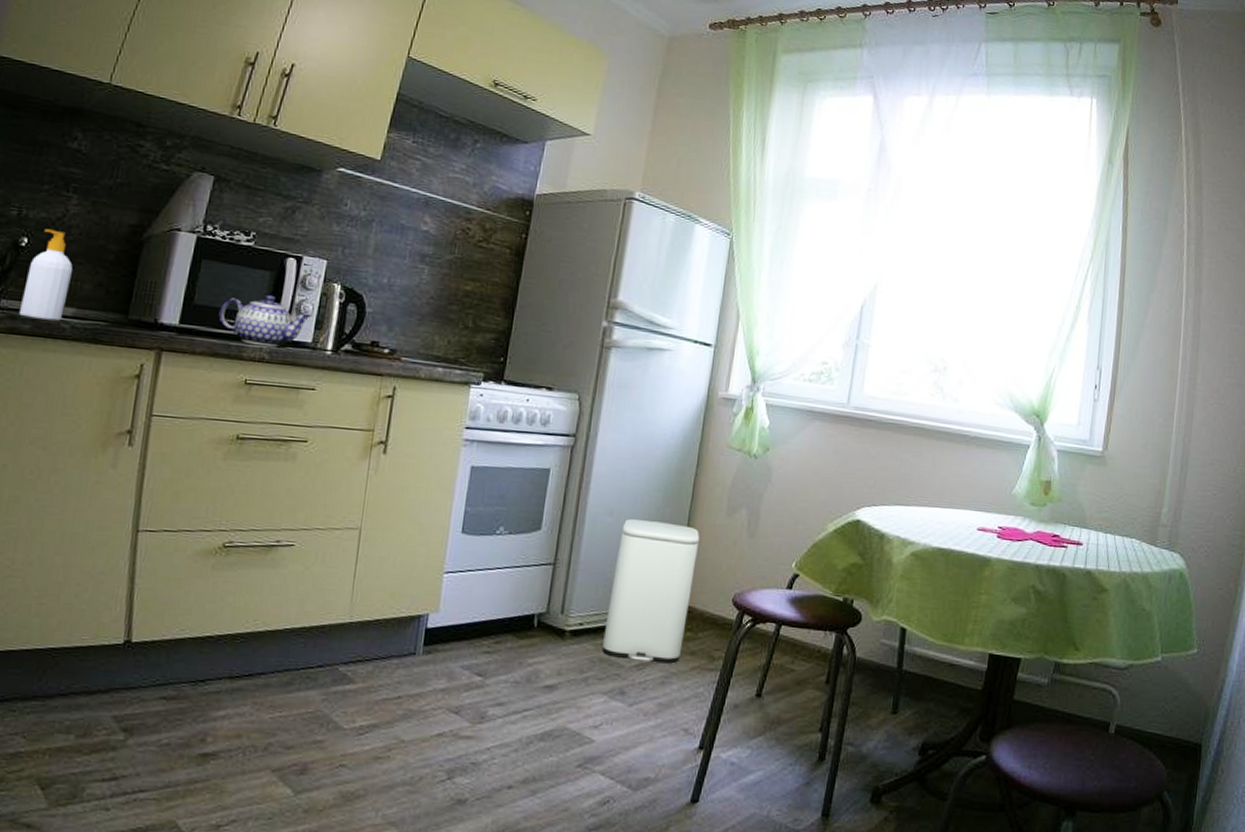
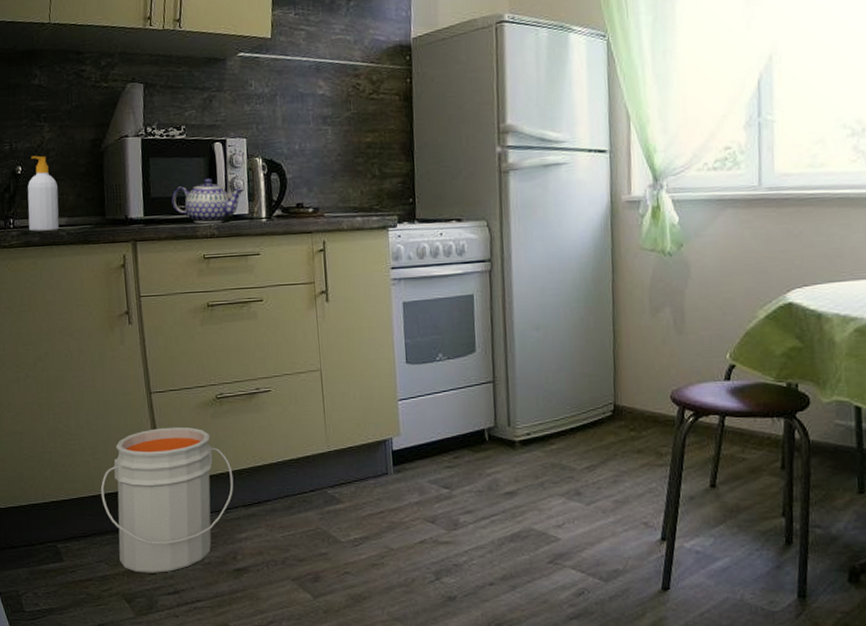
bucket: none [37,574,224,753] -> present [100,426,234,573]
pedal bin: present [602,518,700,664] -> none [550,330,629,464]

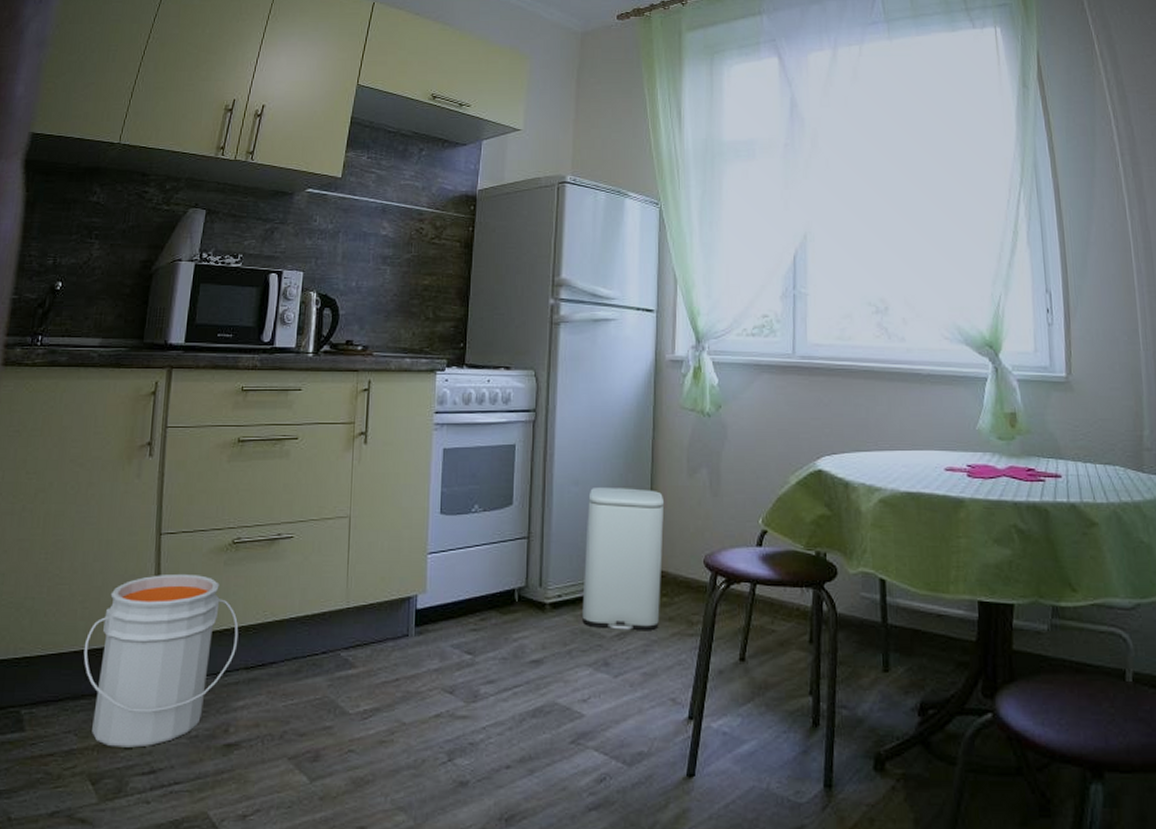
soap bottle: present [27,155,59,232] -> none [58,272,98,351]
teapot: present [171,178,245,224] -> none [216,308,295,355]
pedal bin: none [550,330,629,464] -> present [582,486,665,631]

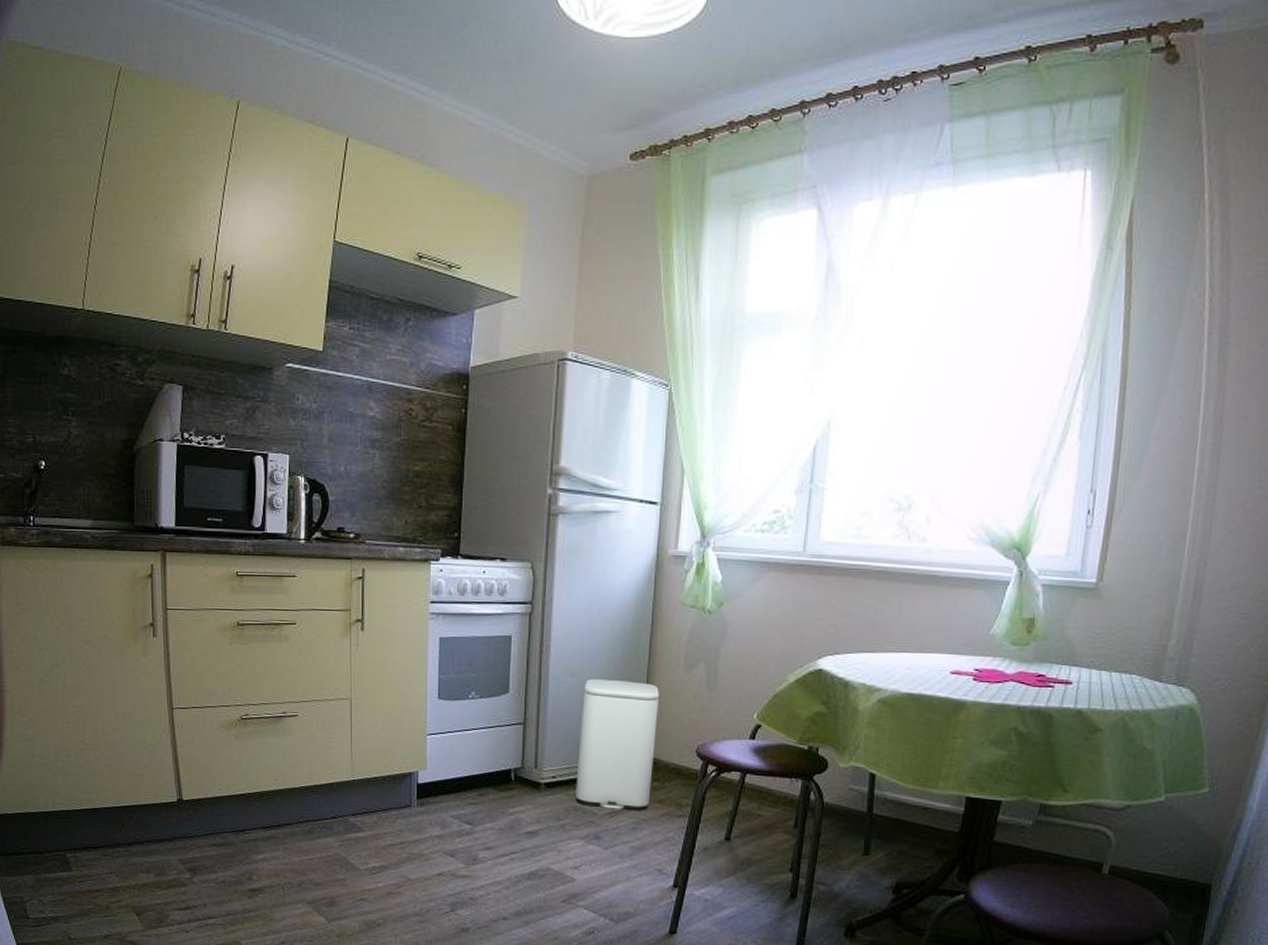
bucket: present [83,573,239,748] -> none [114,744,254,888]

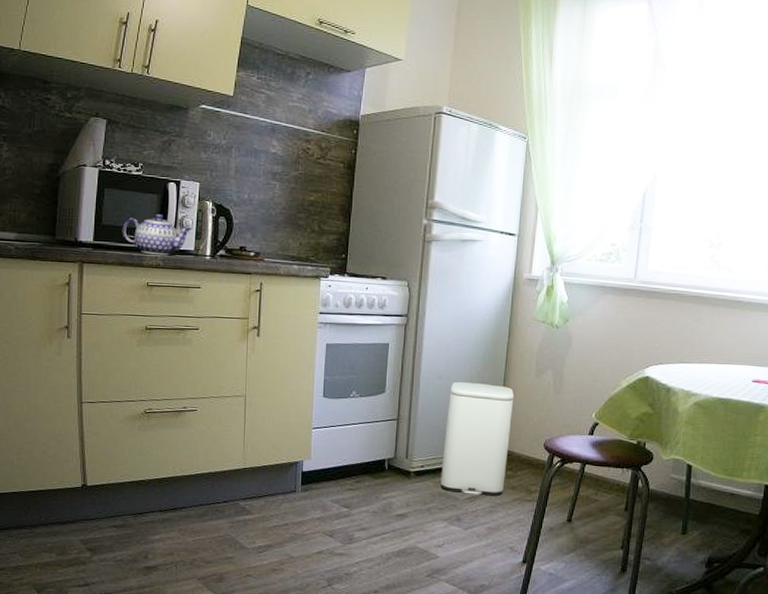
teapot: none [206,492,284,541] -> present [122,213,193,256]

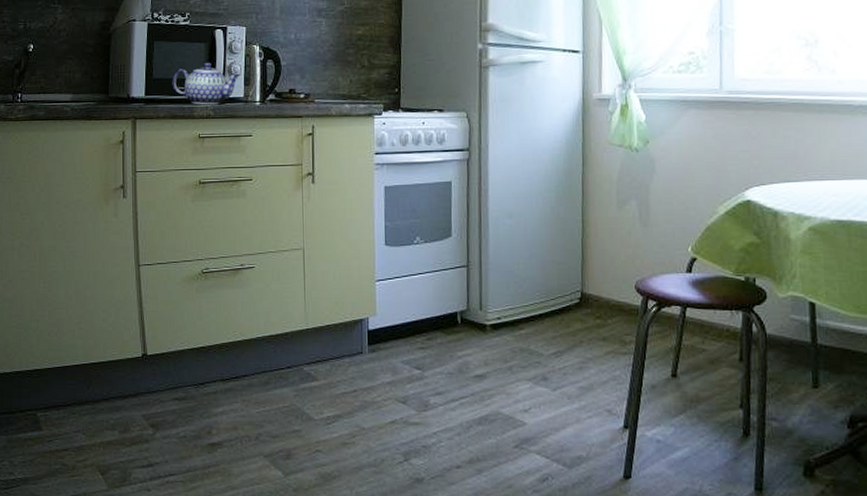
pedal bin: present [440,381,515,496] -> none [520,219,596,350]

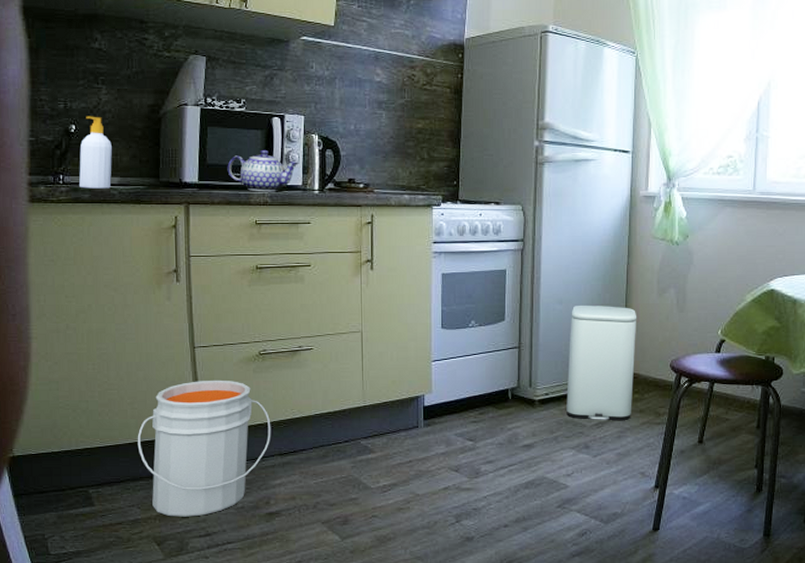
soap bottle: none [36,35,66,106] -> present [79,116,112,189]
bucket: none [84,299,213,445] -> present [137,380,271,517]
pedal bin: none [520,219,596,350] -> present [566,305,637,421]

